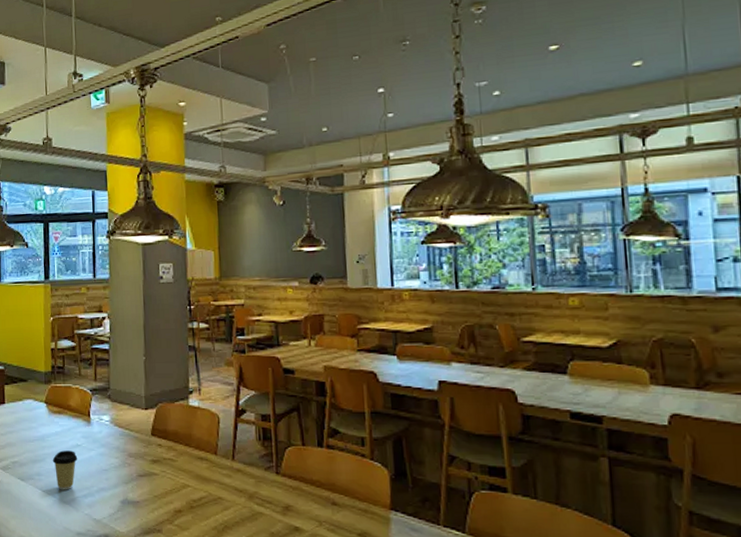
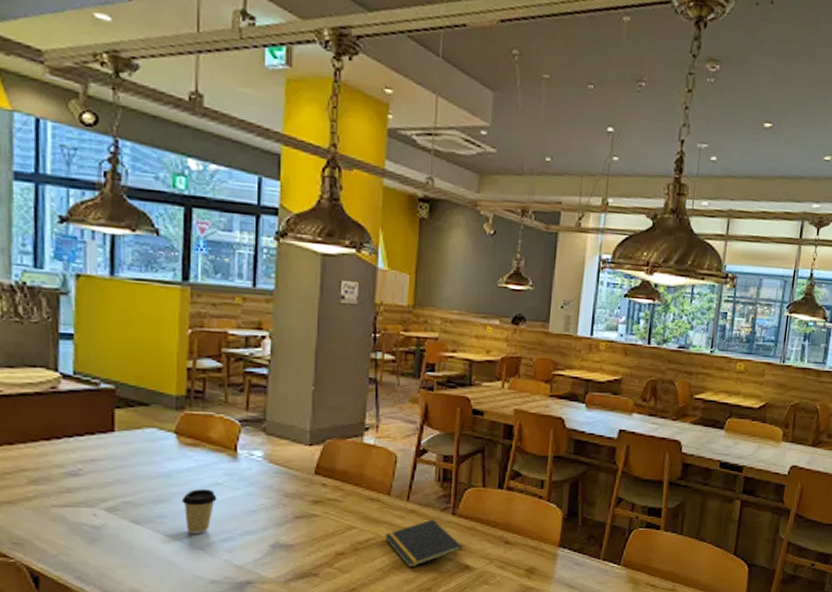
notepad: none [216,478,290,527] -> present [385,519,462,567]

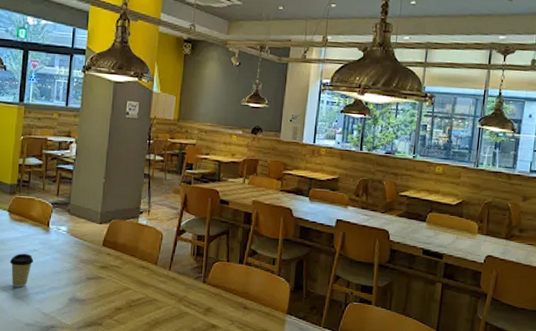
notepad: present [385,519,462,567] -> none [152,285,210,323]

